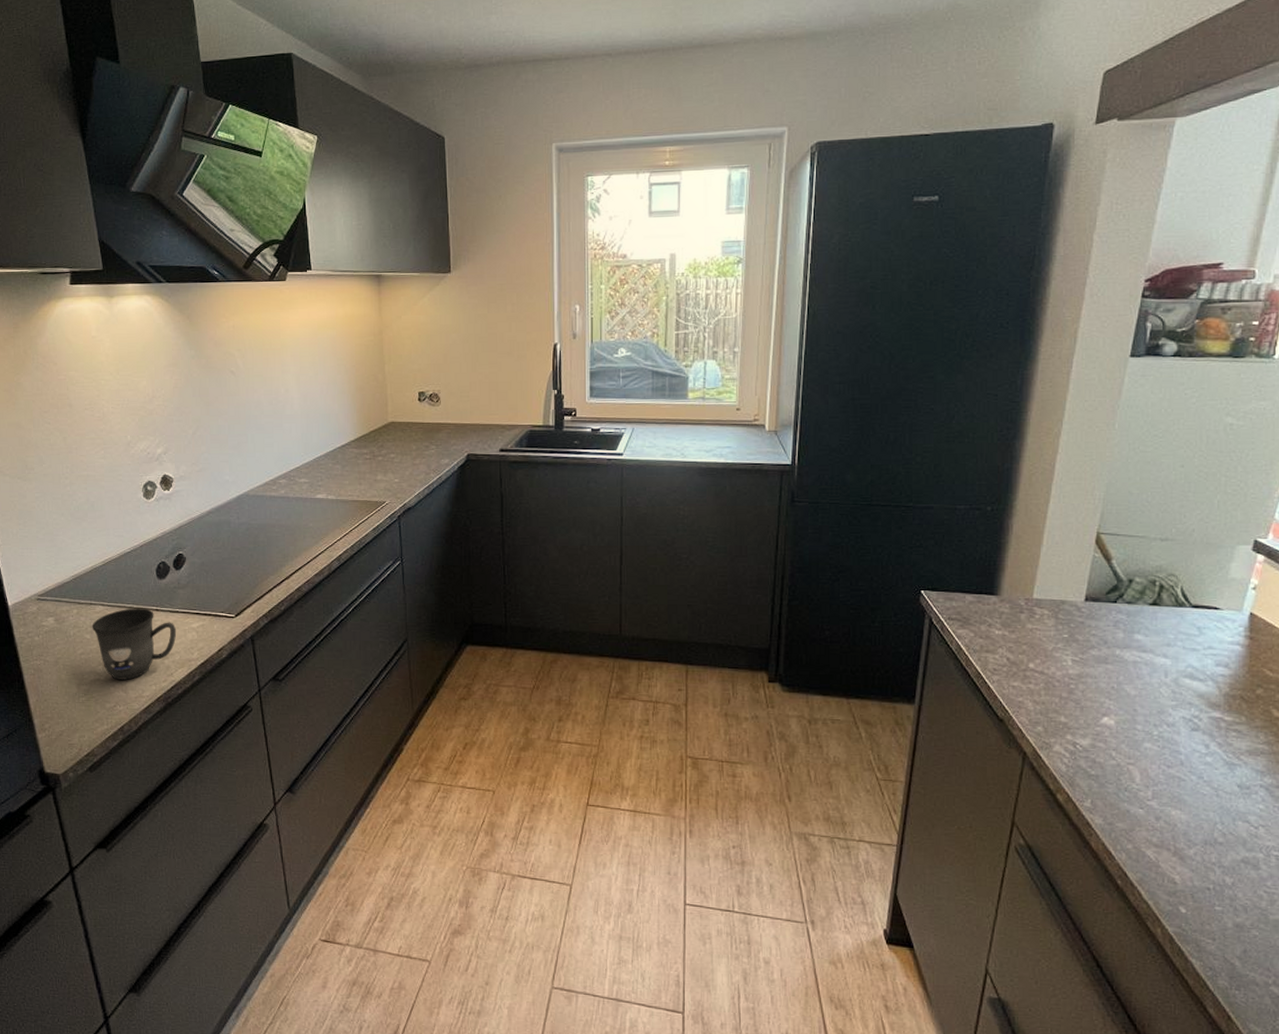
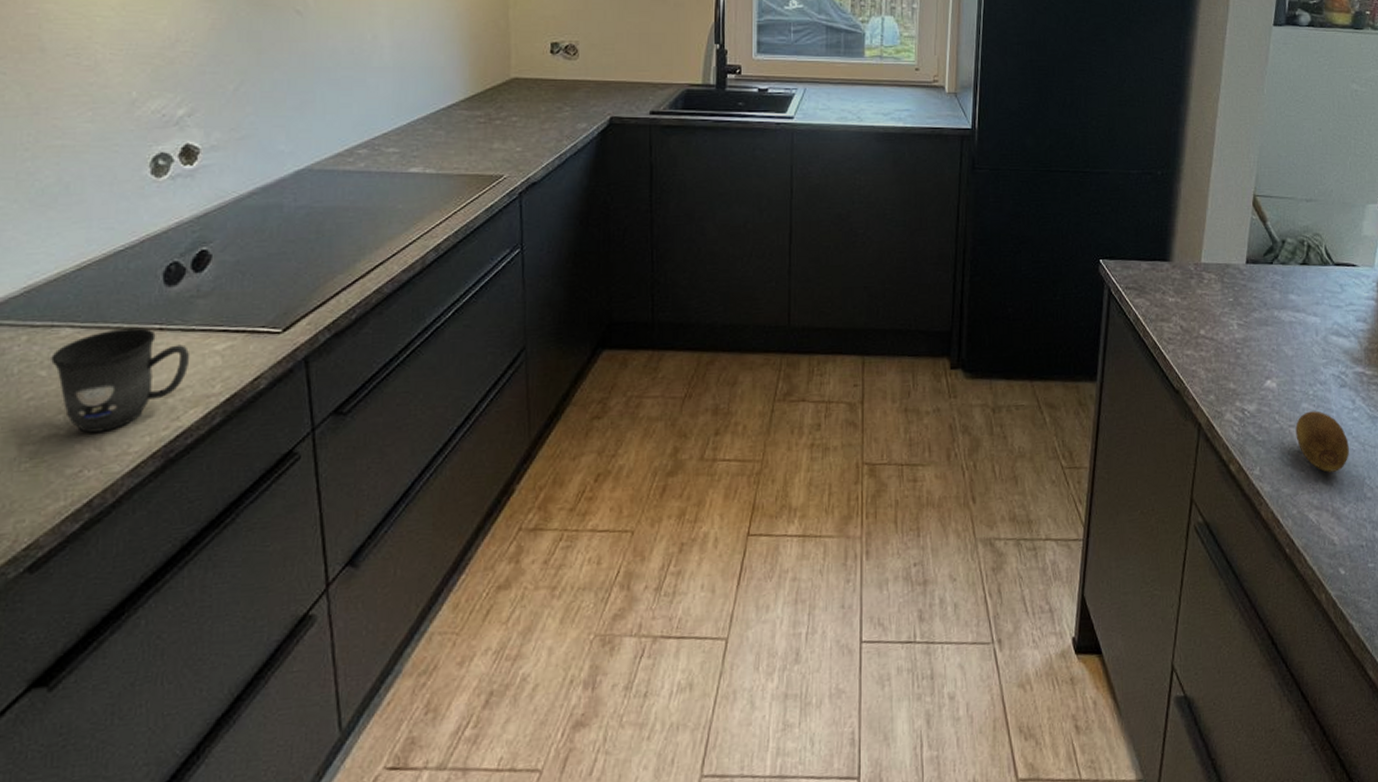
fruit: none [1135,751,1198,813] -> present [1295,411,1349,473]

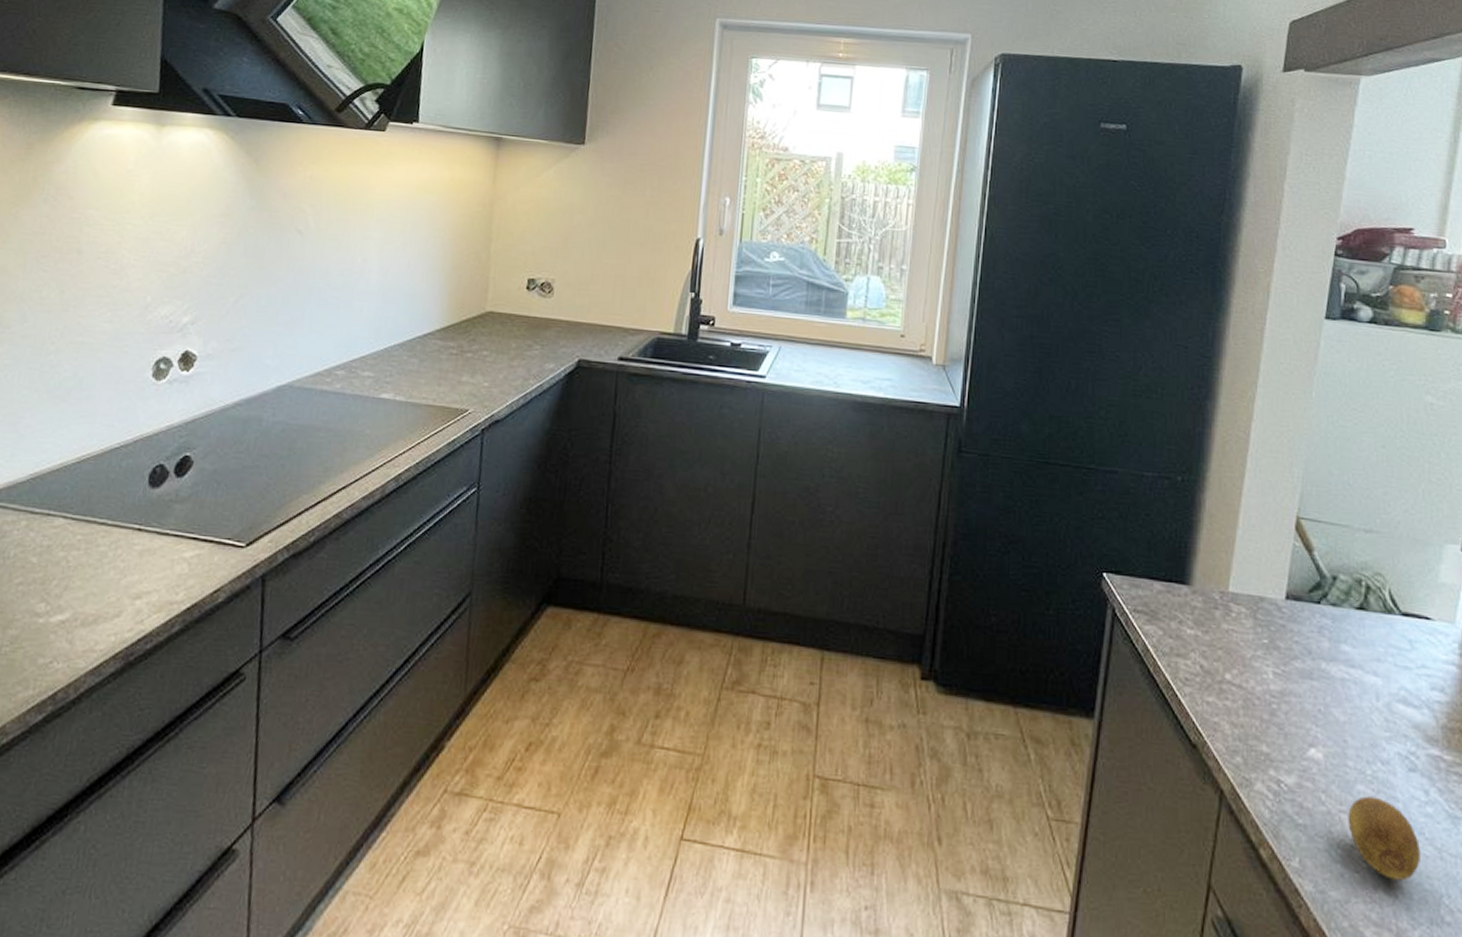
mug: present [51,327,190,433] -> none [42,524,162,626]

